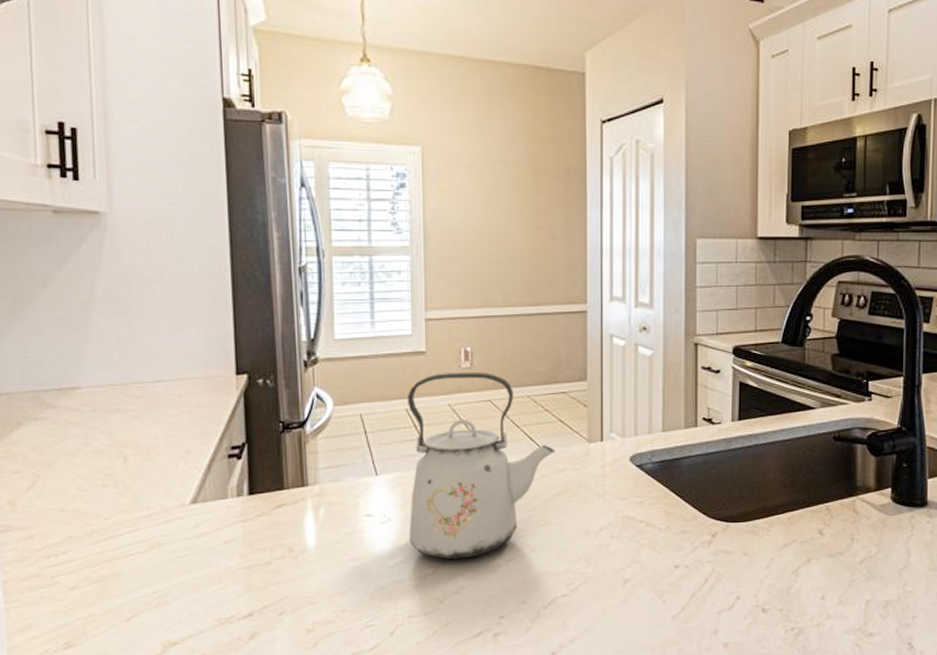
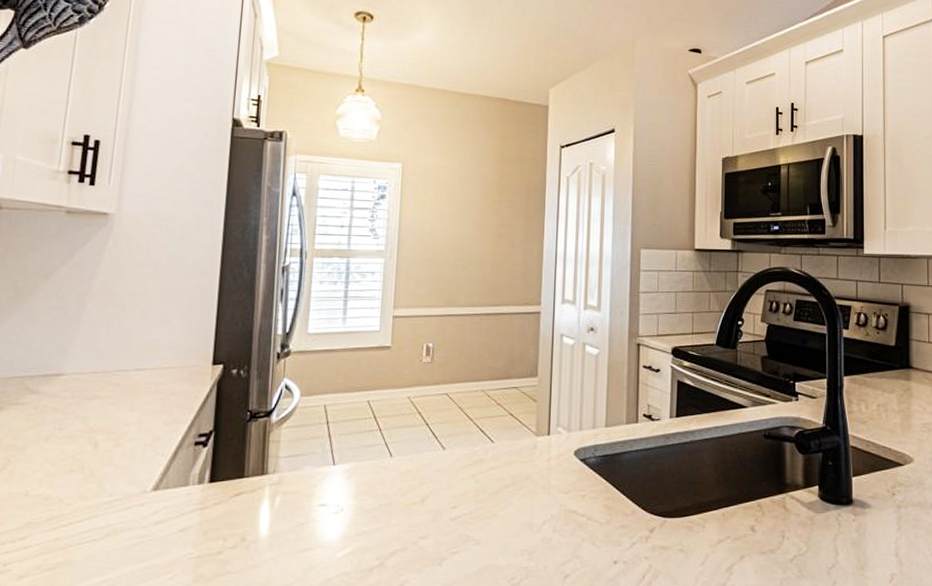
kettle: present [408,373,556,559] -> none [359,367,505,551]

